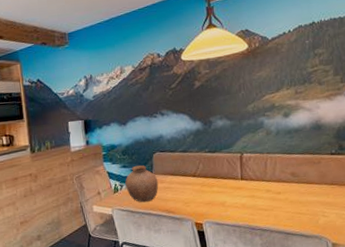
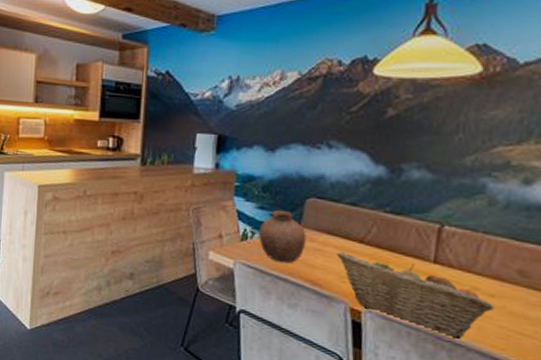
fruit basket: none [180,183,282,228] -> present [337,251,494,340]

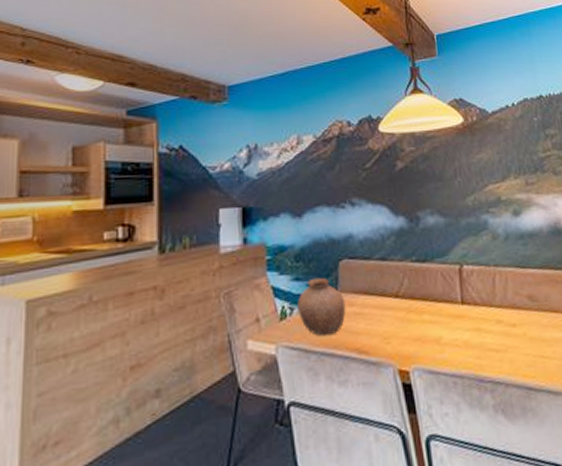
fruit basket: present [337,251,494,340] -> none [376,309,518,379]

